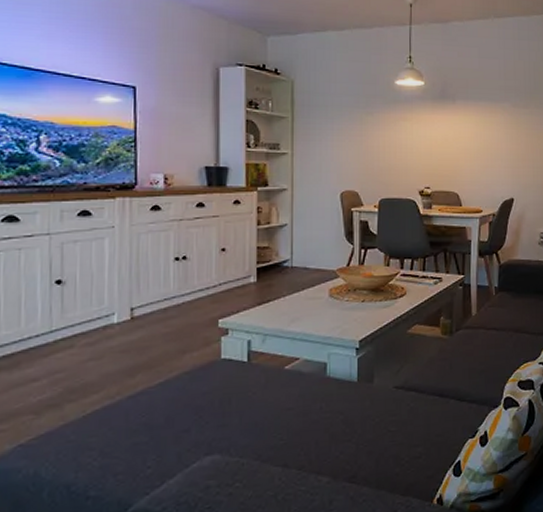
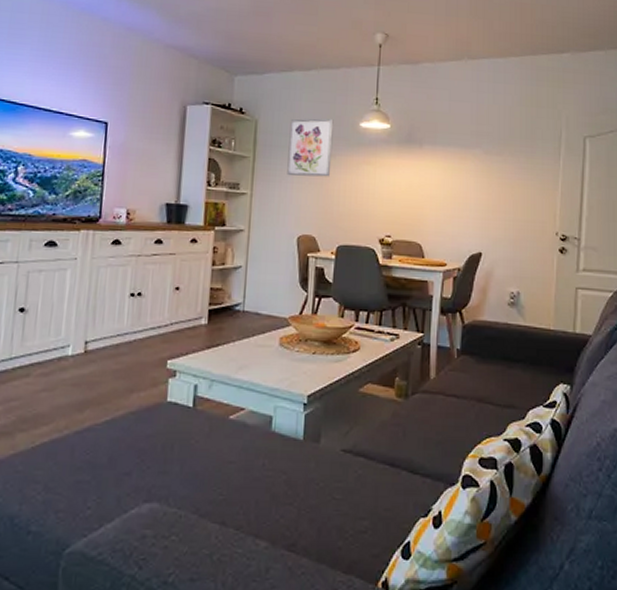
wall art: none [326,77,370,134] -> present [287,118,334,177]

